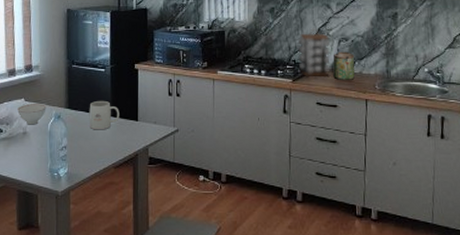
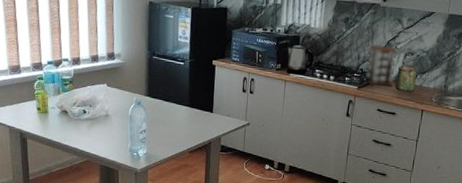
bowl: present [17,103,47,125] -> none [100,88,128,109]
mug: present [89,100,120,130] -> none [167,91,196,119]
kettle: none [213,41,242,73] -> present [287,45,314,76]

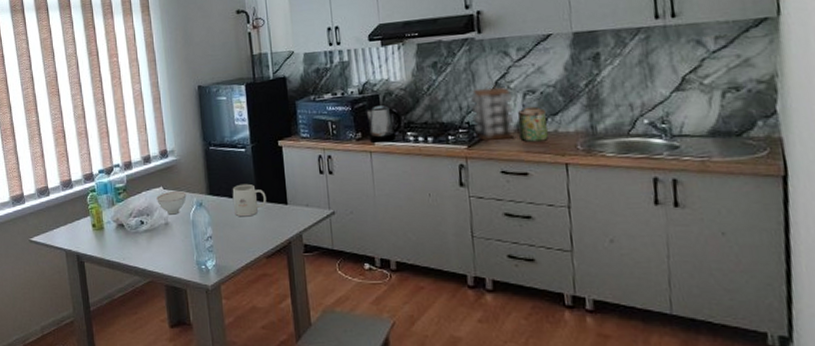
bowl: none [100,88,128,109] -> present [156,190,187,215]
mug: none [167,91,196,119] -> present [232,183,266,217]

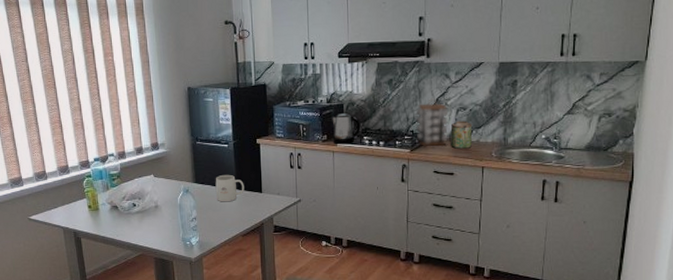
bowl: present [156,190,187,215] -> none [148,178,175,199]

